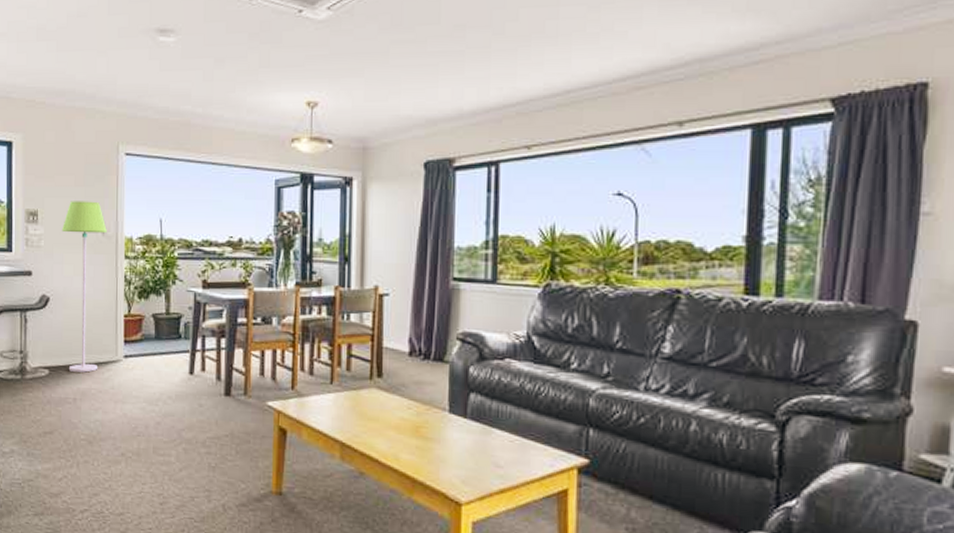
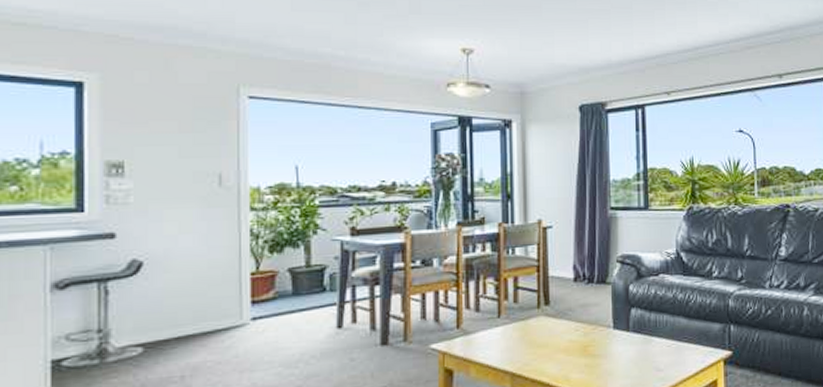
floor lamp: present [61,201,107,373] -> none [160,149,225,345]

